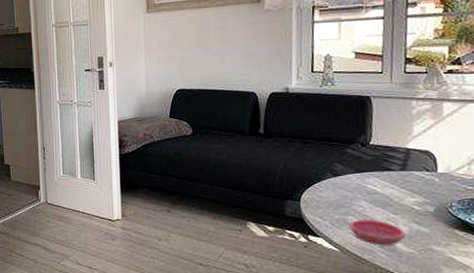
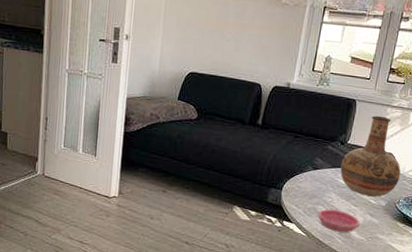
vase: none [366,110,446,202] -> present [340,115,401,197]

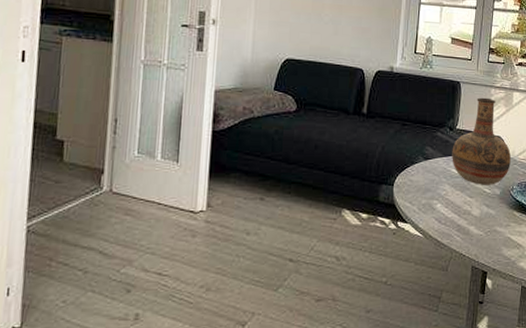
saucer: present [318,209,360,233] -> none [433,203,477,228]

